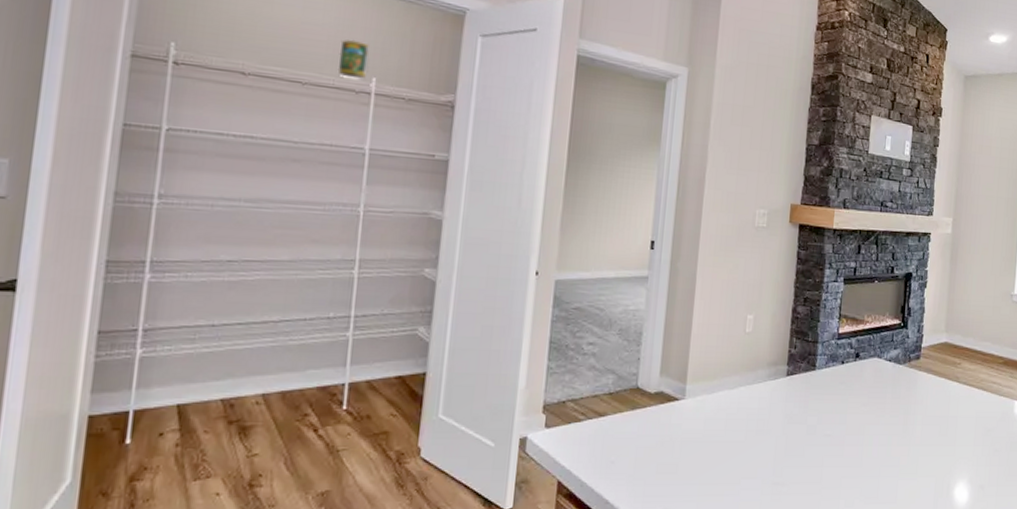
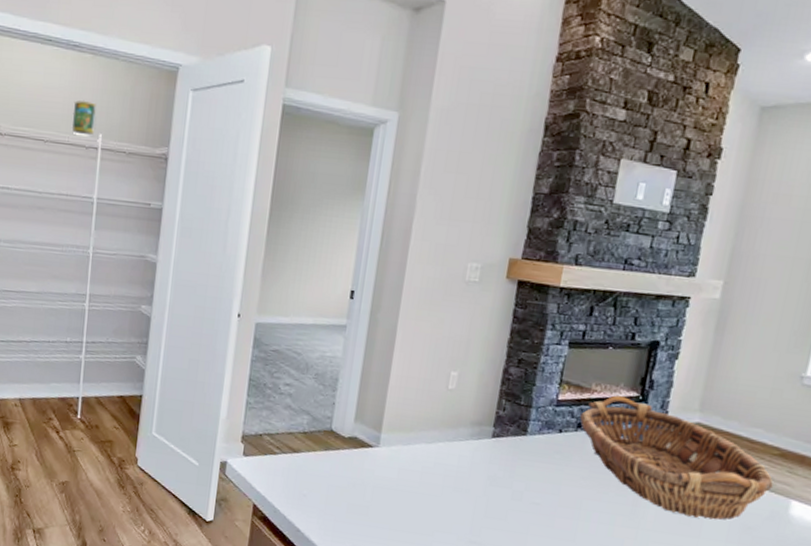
basket: none [857,324,1002,427] -> present [580,395,773,520]

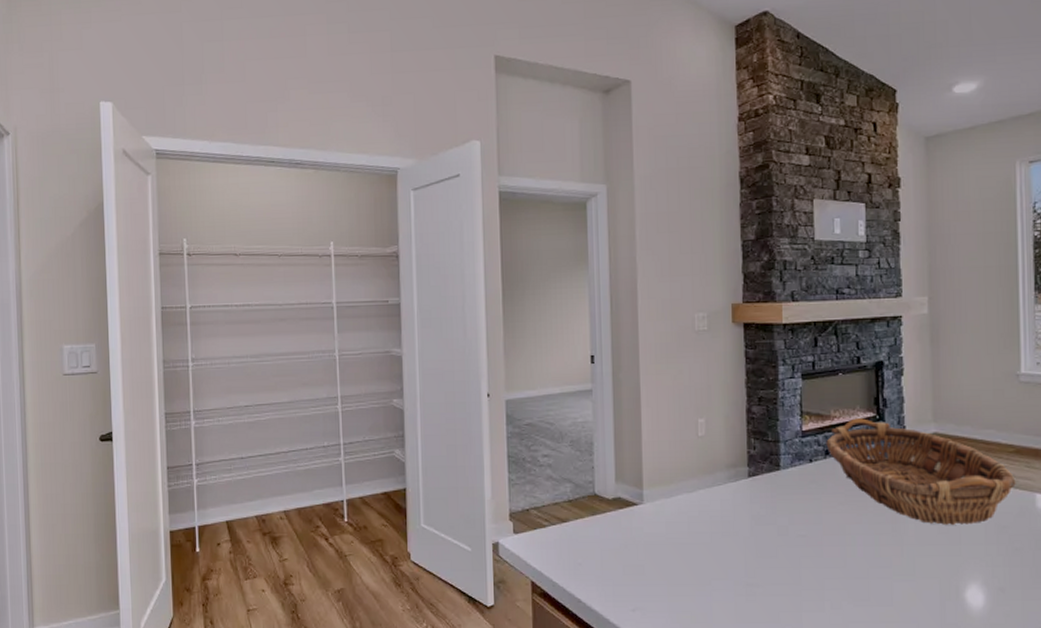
can: present [71,100,96,136] -> none [302,212,325,245]

